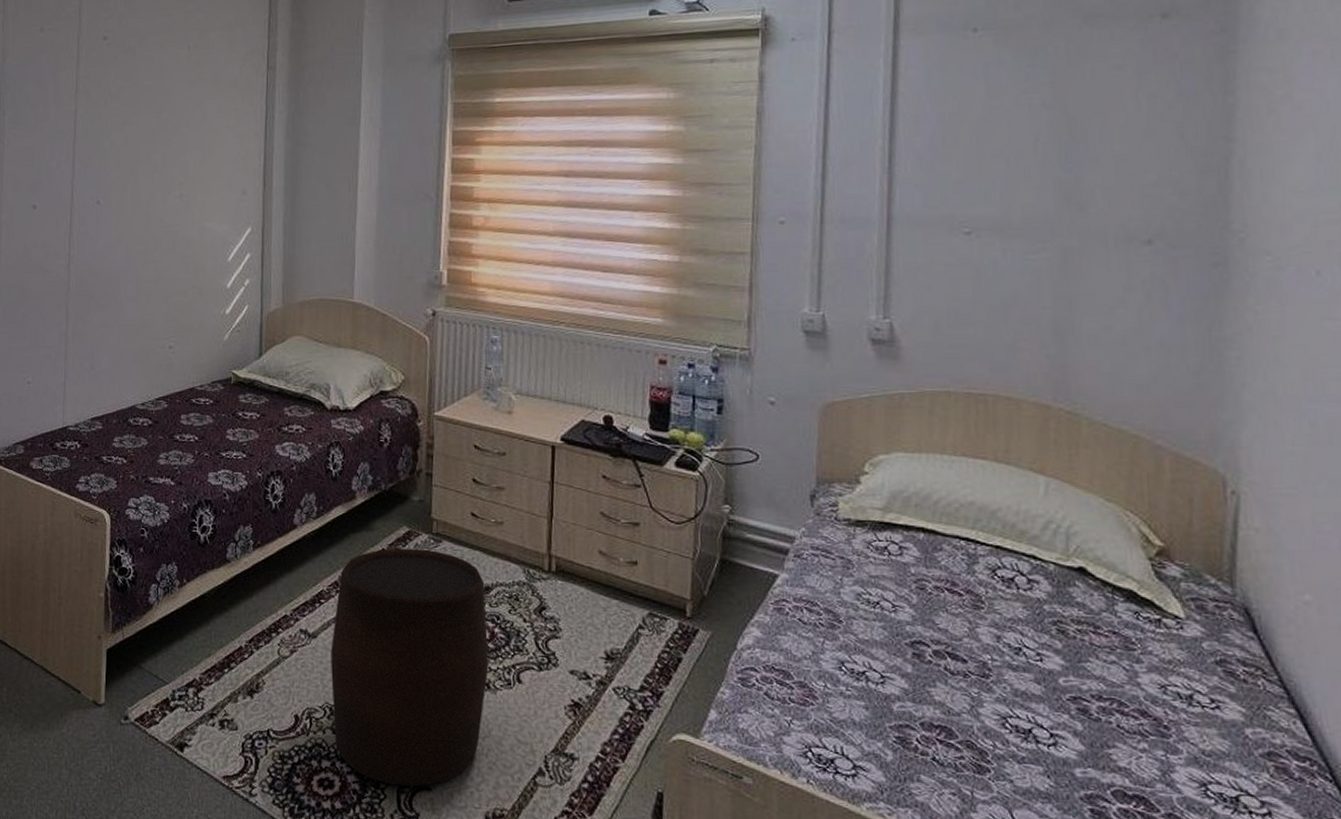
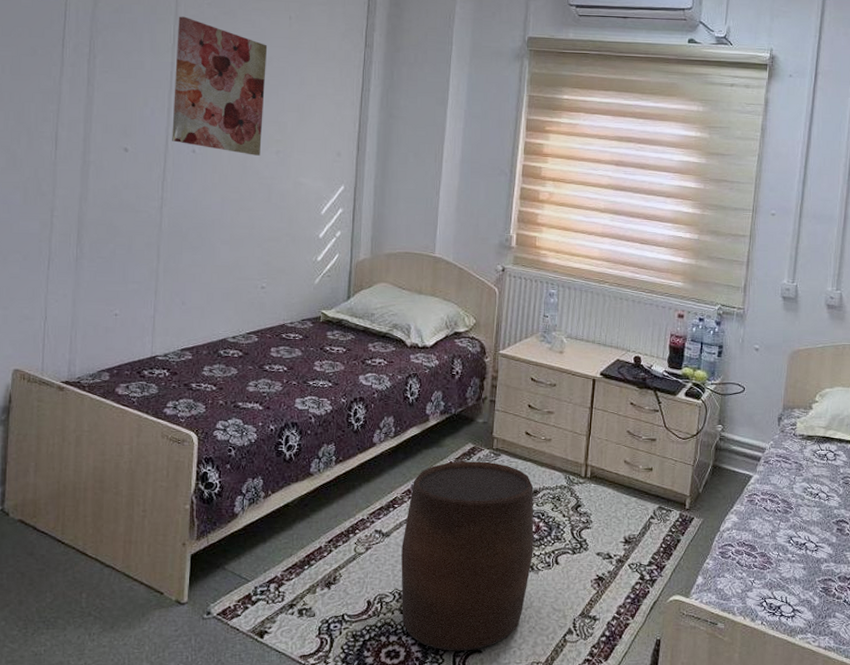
wall art: none [77,60,167,202] -> present [172,16,268,156]

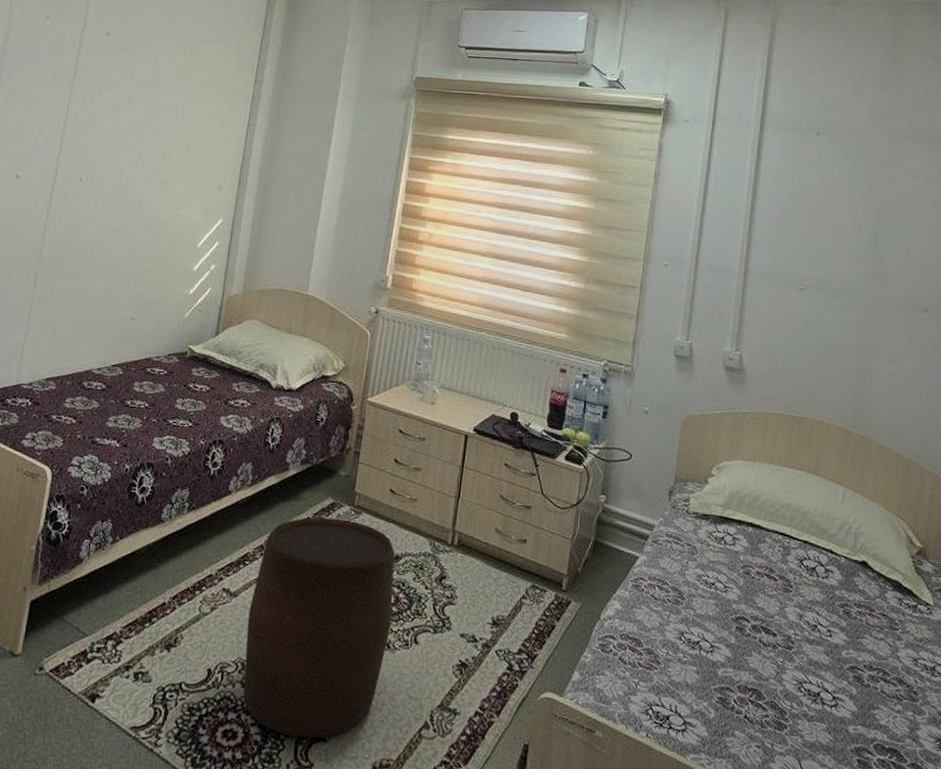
wall art: present [172,16,268,156] -> none [61,51,162,186]

